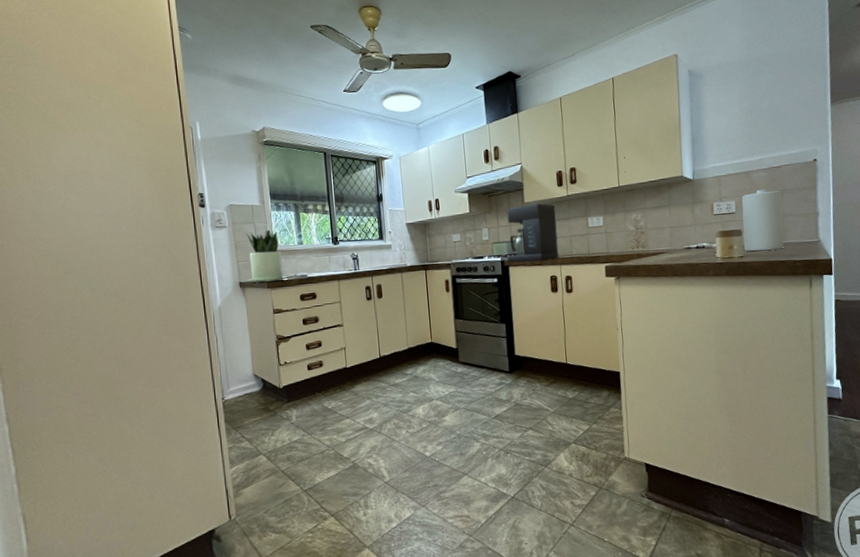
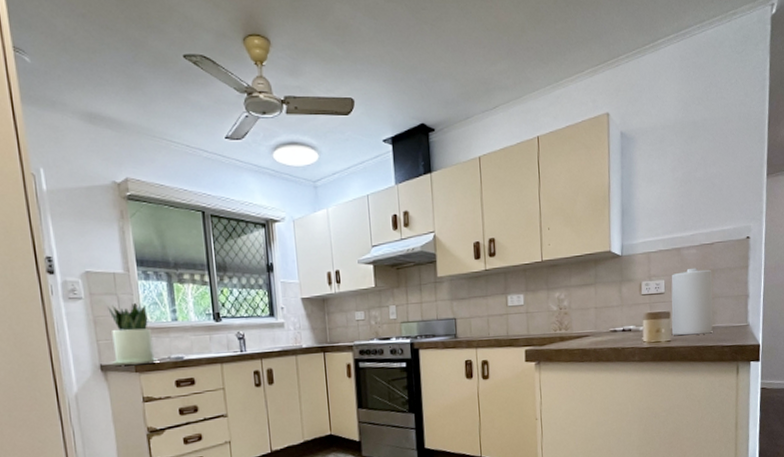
coffee maker: present [506,203,559,263] -> none [416,278,475,346]

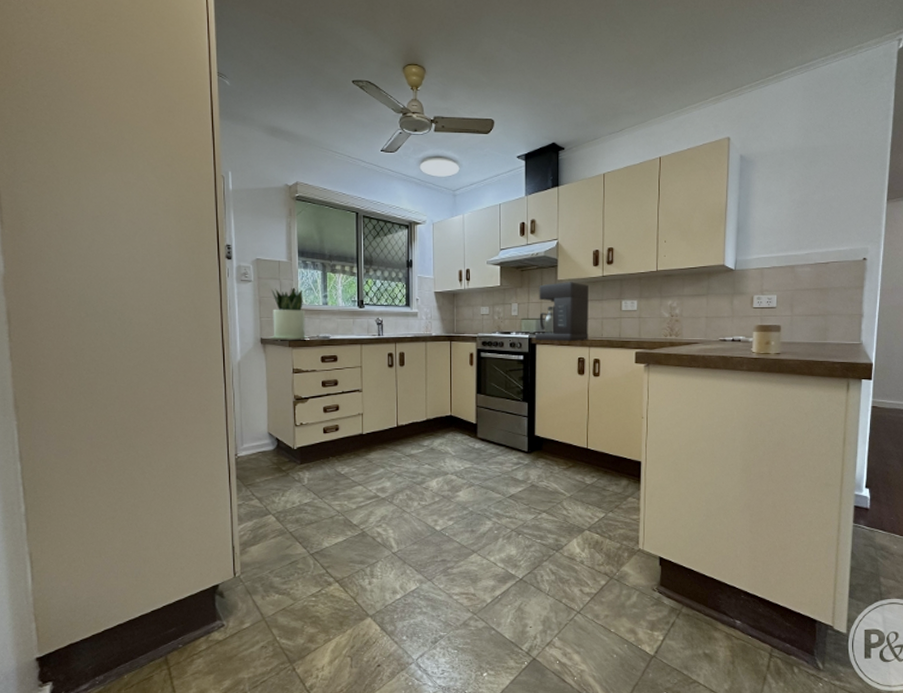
coffee maker: none [416,278,475,346] -> present [534,282,589,342]
paper towel holder: present [671,267,713,336] -> none [781,285,826,349]

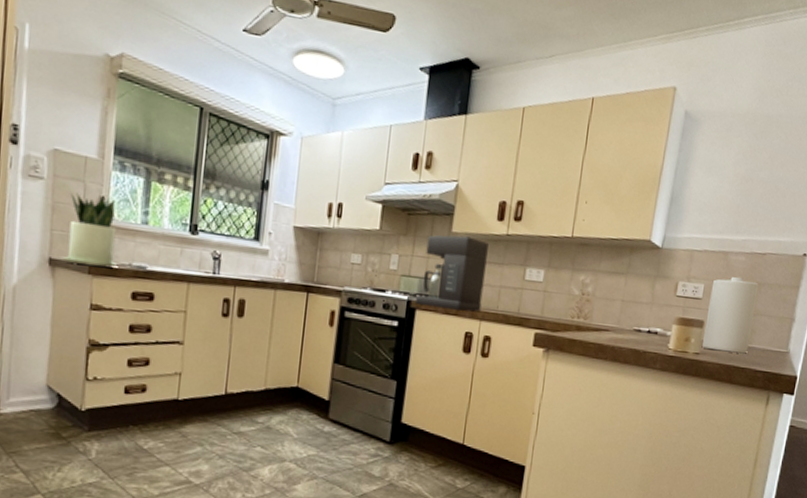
paper towel holder: none [781,285,826,349] -> present [702,276,759,354]

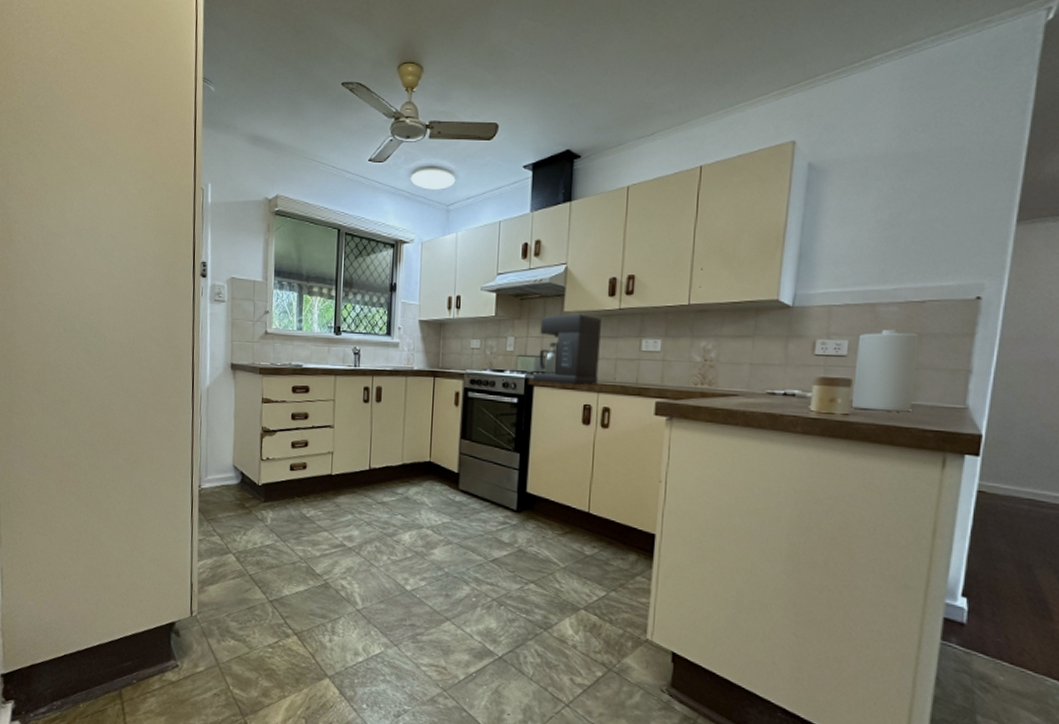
planter: present [63,193,118,268] -> none [241,309,281,368]

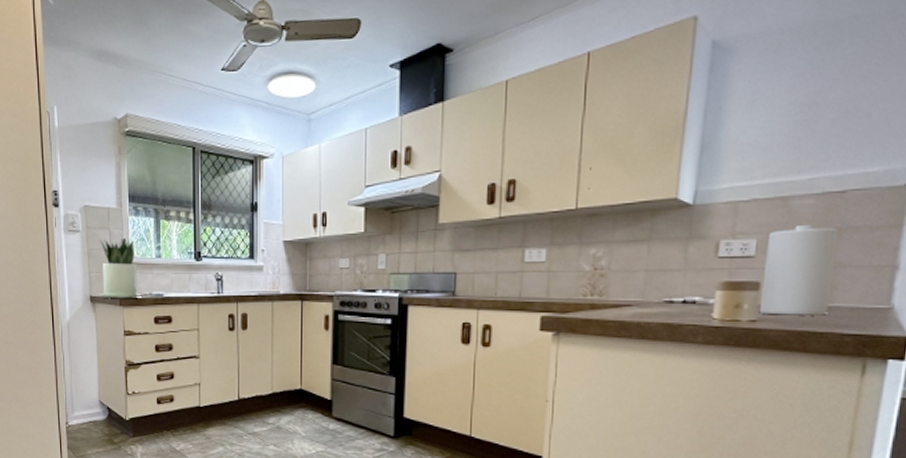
planter: none [241,309,281,368] -> present [100,237,141,299]
coffee maker: present [532,314,601,386] -> none [406,225,480,303]

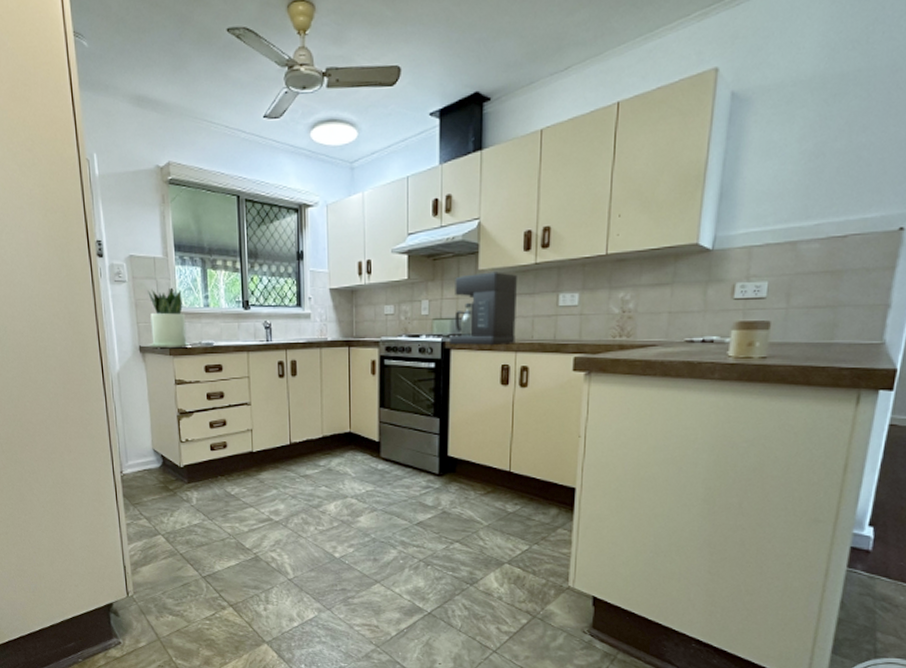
coffee maker: none [406,225,480,303] -> present [448,271,517,346]
paper towel holder: present [759,224,838,316] -> none [769,267,840,352]

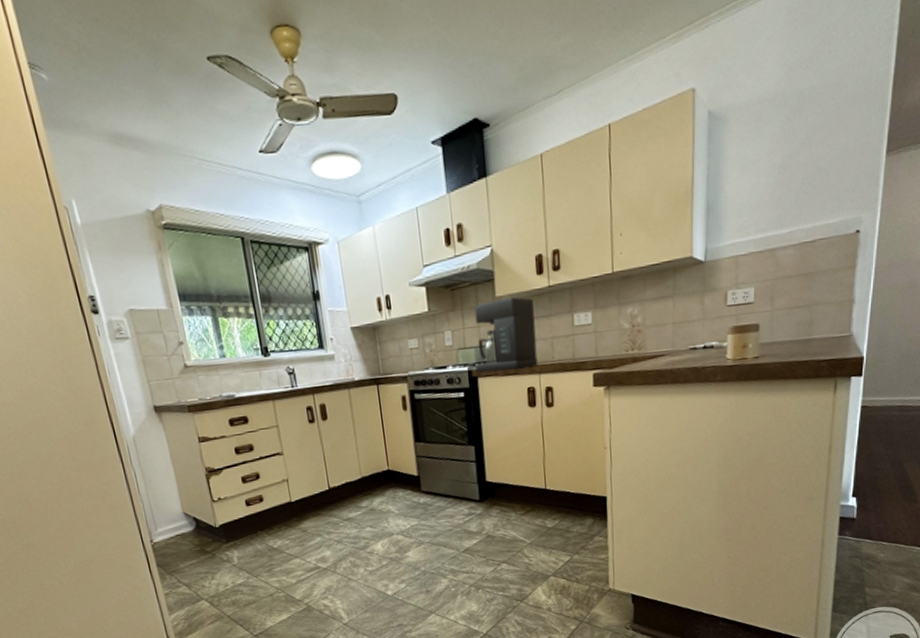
planter: present [148,287,191,349] -> none [155,340,211,407]

